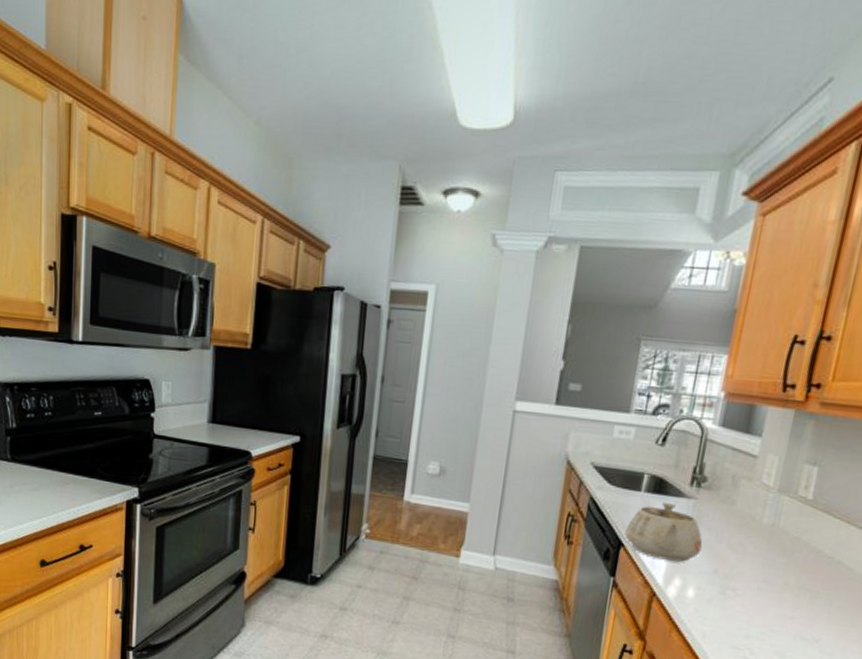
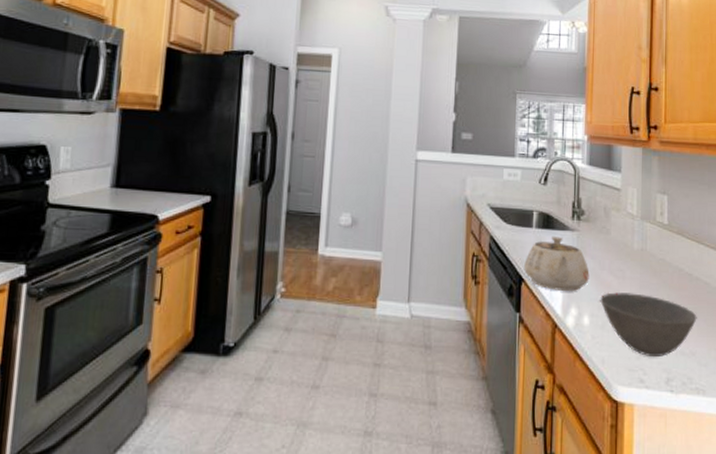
bowl: none [710,566,830,639] -> present [600,292,697,358]

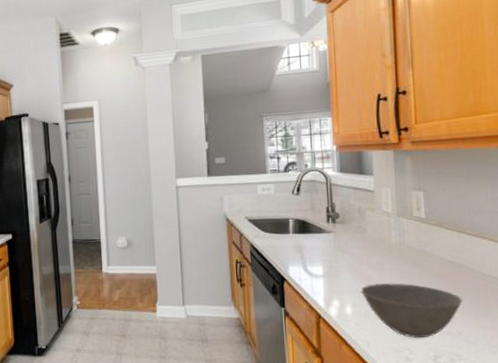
teapot: present [524,235,590,292] -> none [285,238,349,287]

